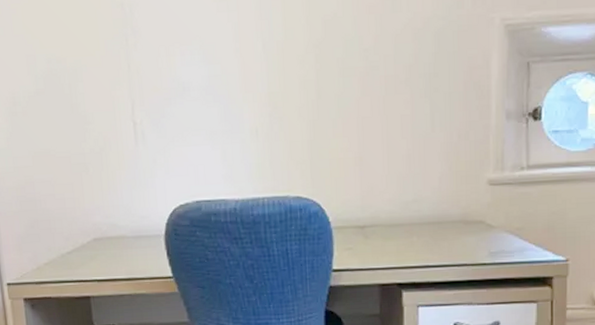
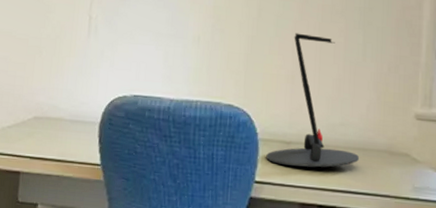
desk lamp: none [341,110,435,250] -> present [266,33,360,168]

